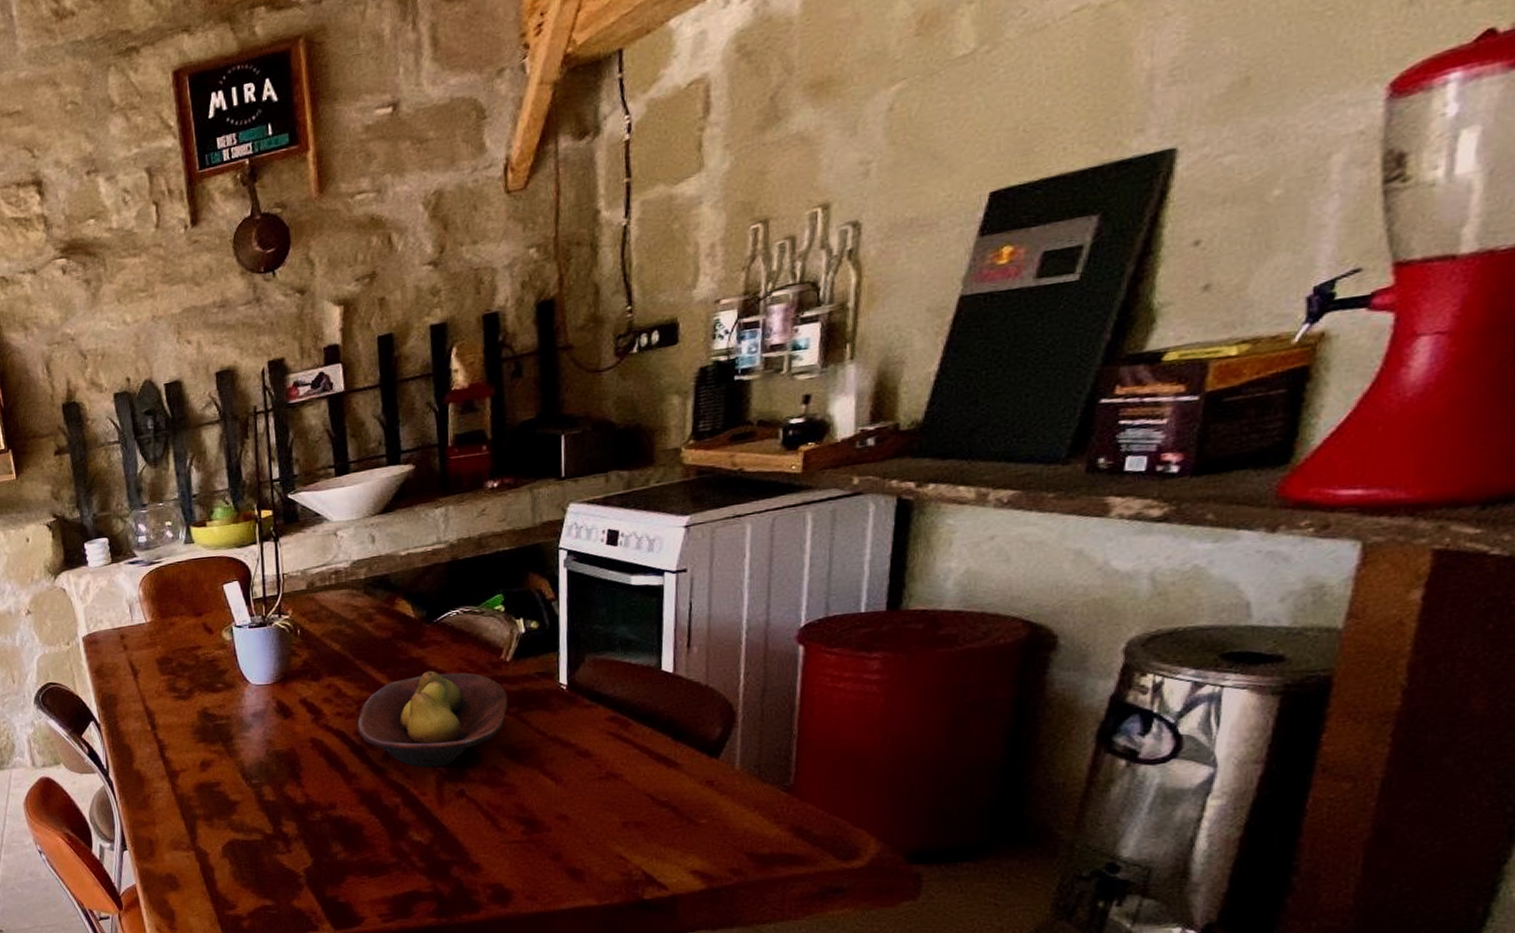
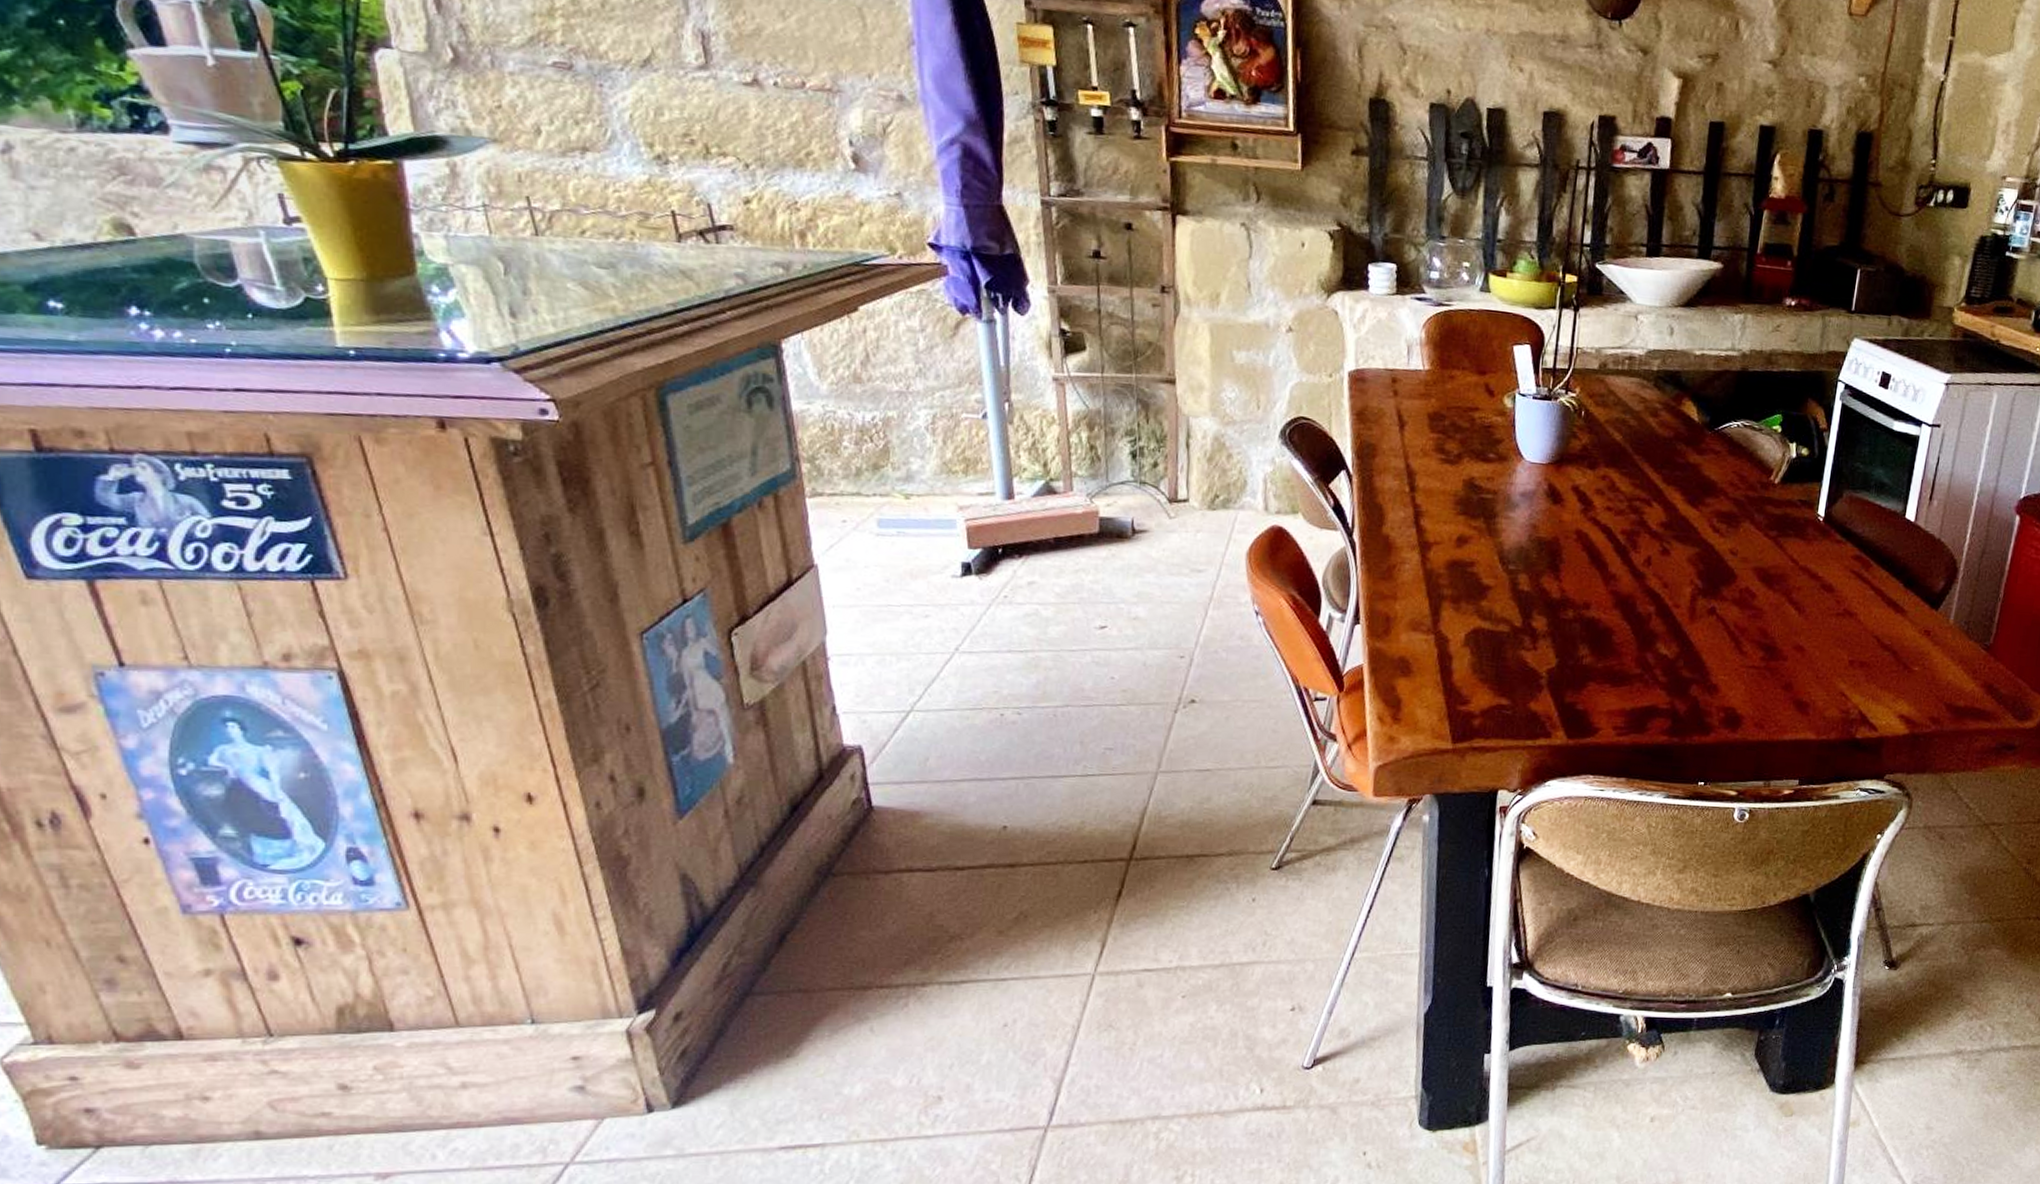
fruit bowl: present [356,670,509,768] -> none [1624,479,1771,581]

